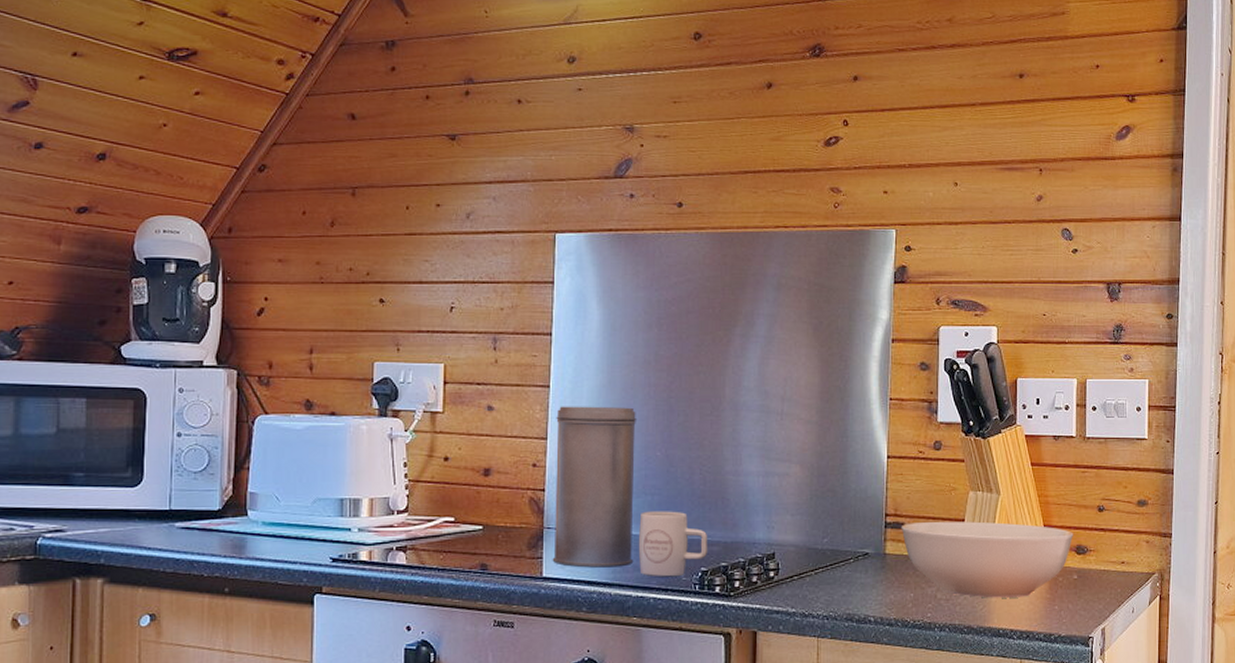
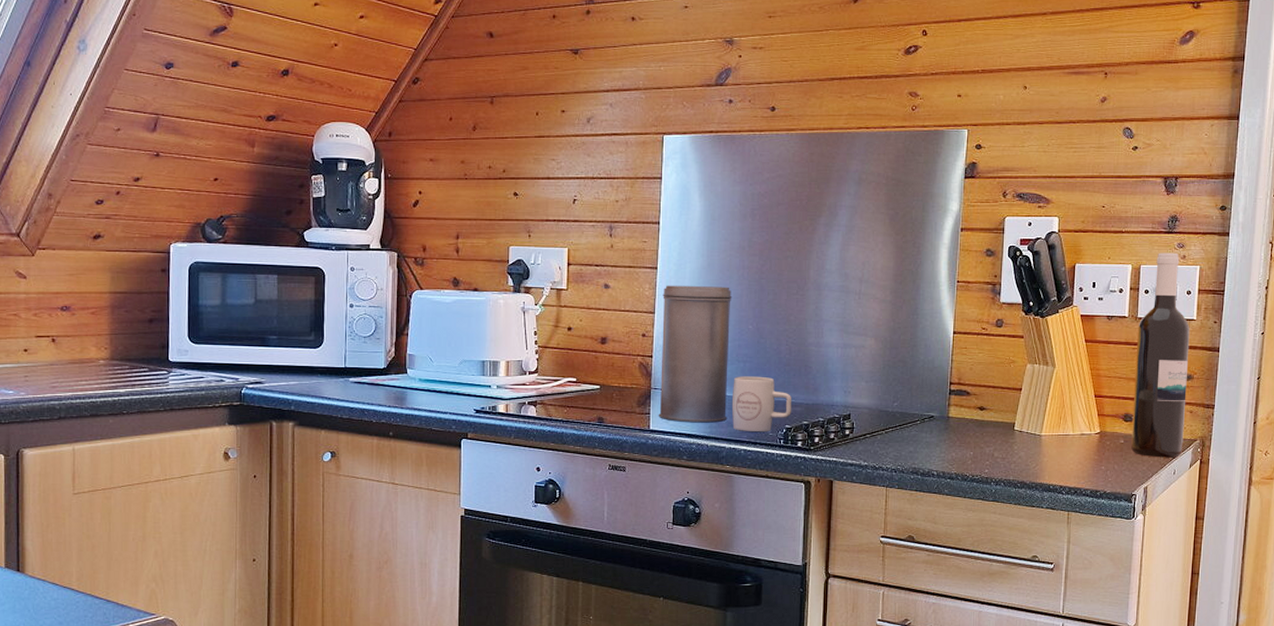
bowl: present [901,521,1074,598] -> none [963,389,1122,458]
wine bottle: none [1085,365,1142,595] -> present [1131,252,1190,458]

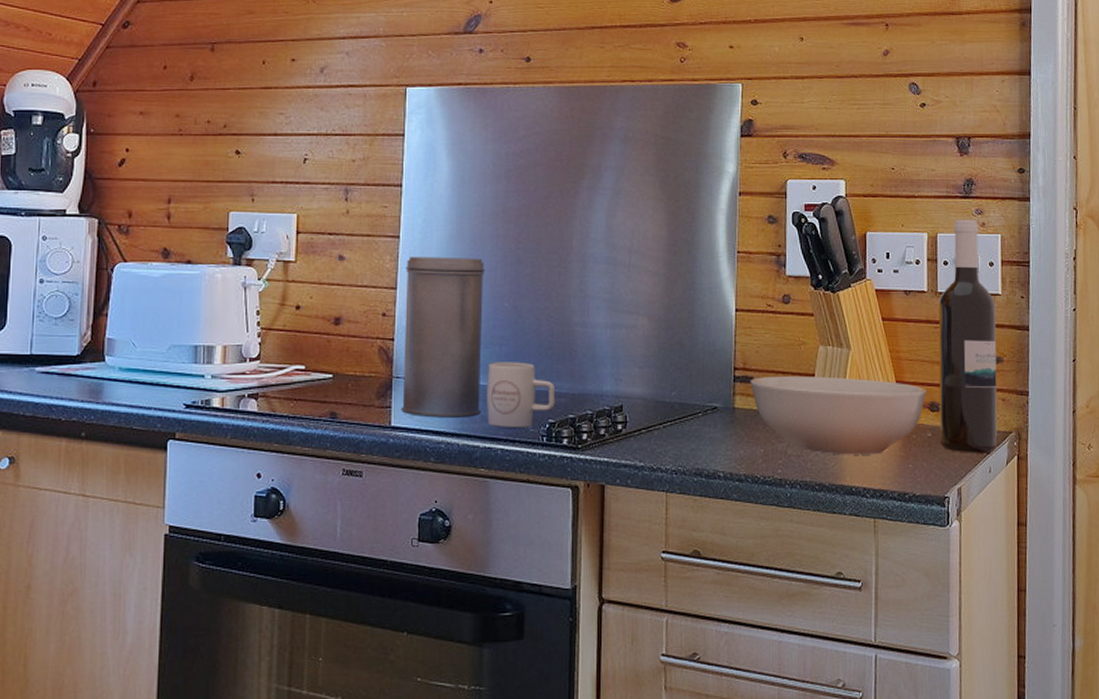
bowl: none [963,389,1122,458] -> present [750,375,927,455]

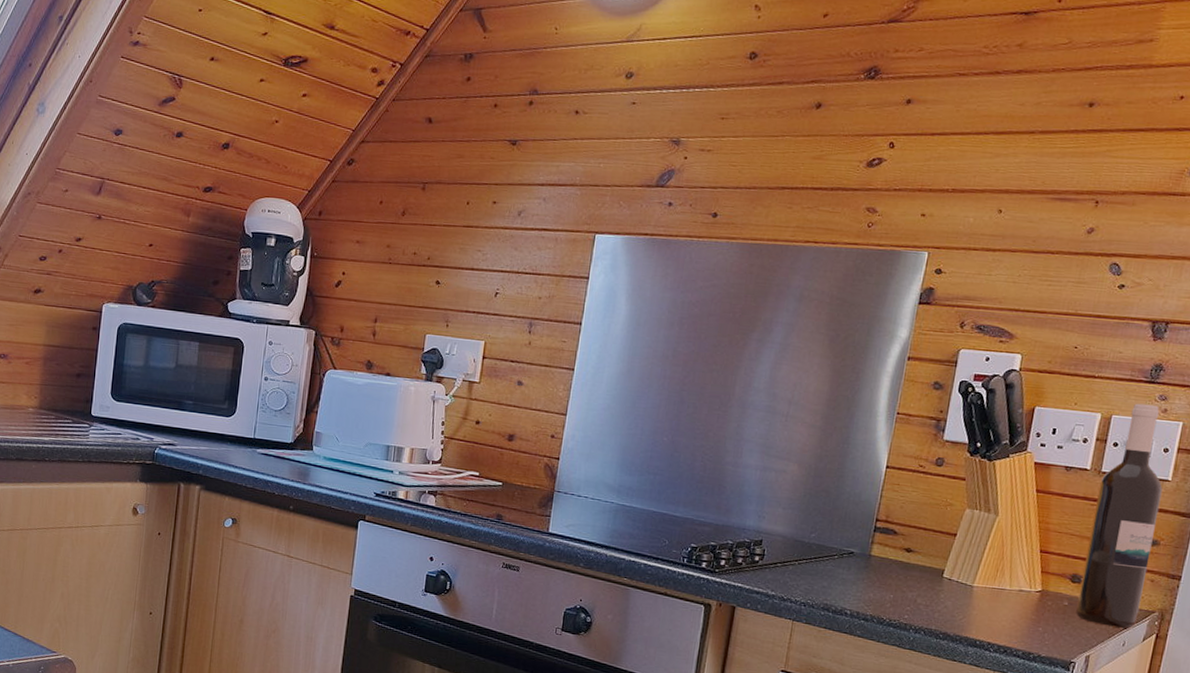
canister: present [401,256,486,419] -> none [558,388,650,534]
mug: present [486,362,556,429] -> none [635,488,702,549]
bowl: present [750,375,927,455] -> none [890,530,1072,615]

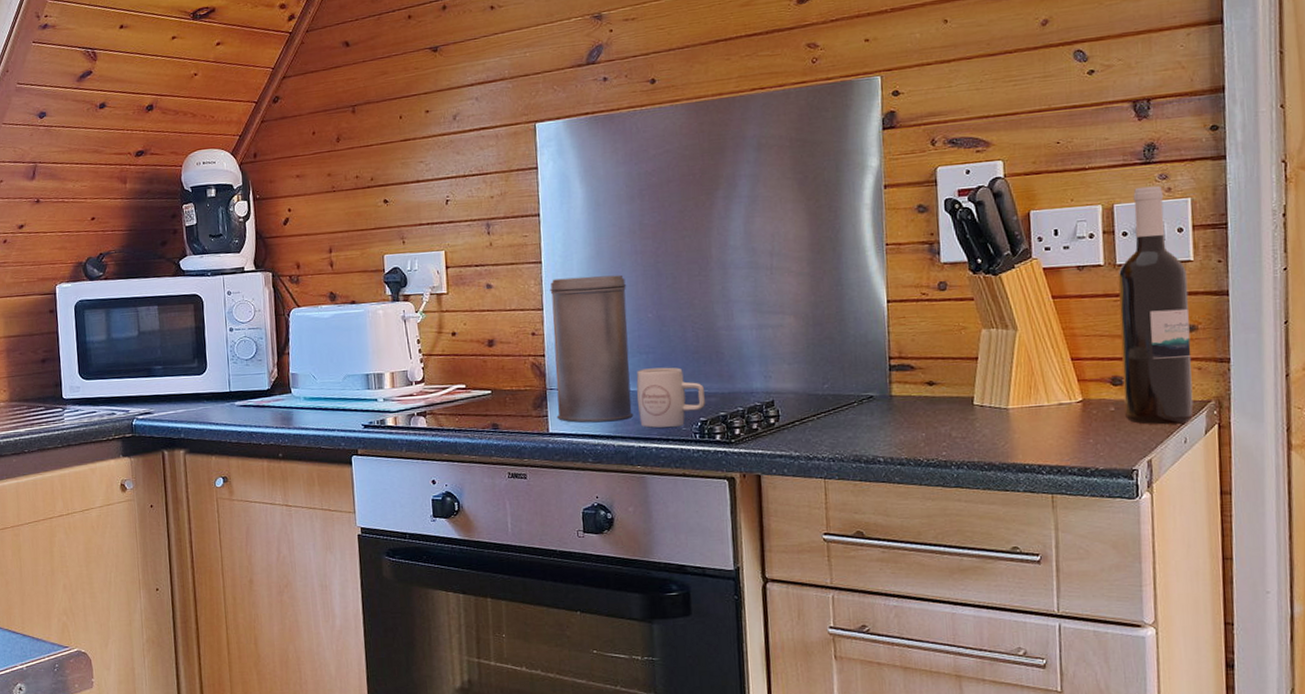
canister: none [558,388,650,534] -> present [550,274,634,424]
mug: none [635,488,702,549] -> present [636,367,706,429]

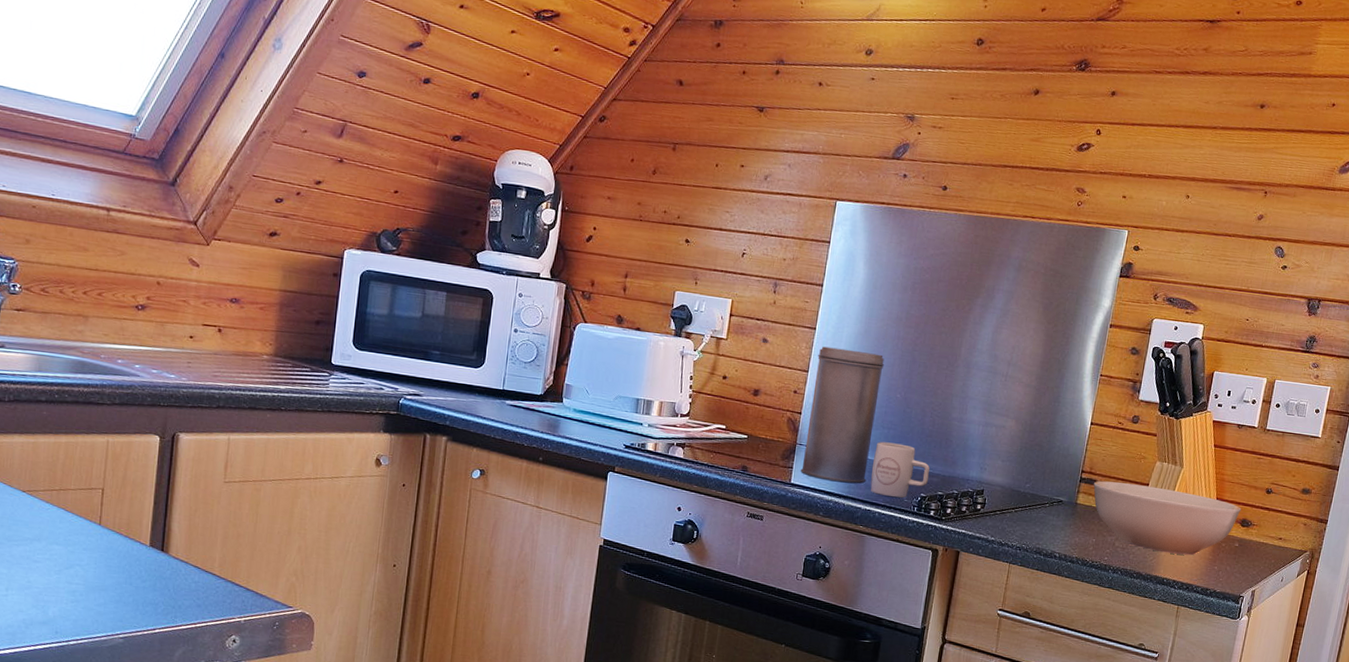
bowl: none [906,358,1108,435] -> present [1093,480,1242,556]
wine bottle: present [1117,185,1194,425] -> none [1244,370,1314,566]

